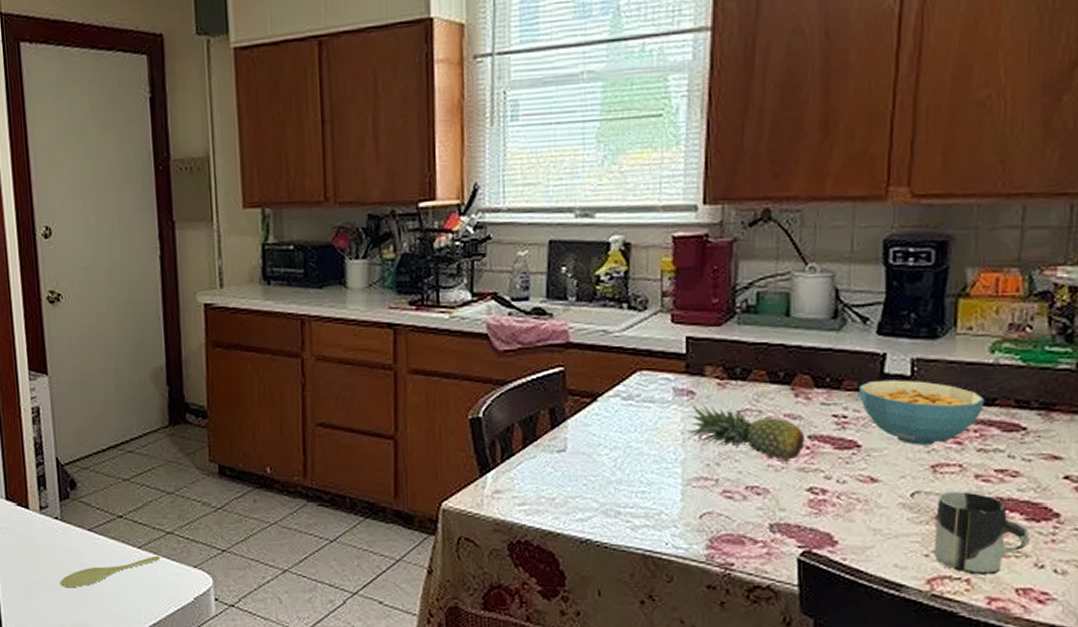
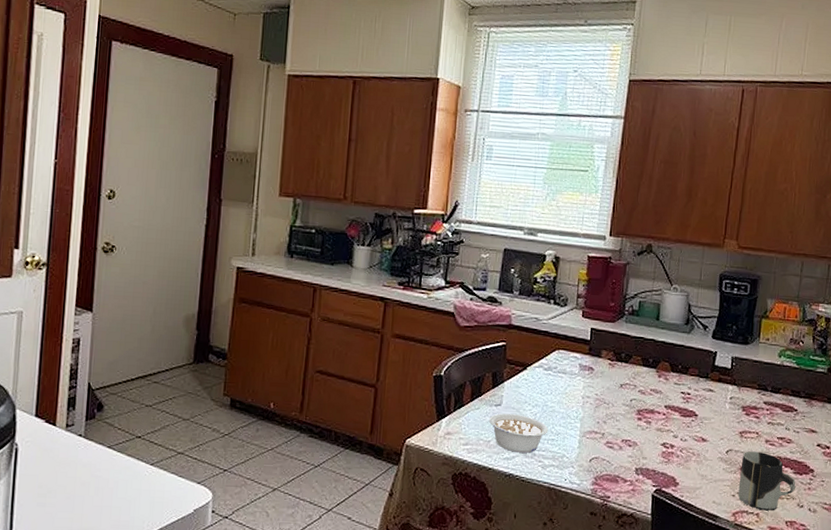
spoon: present [60,555,161,587] -> none [74,472,170,497]
legume: none [550,461,636,511] -> present [488,413,549,453]
fruit: present [690,405,805,460] -> none [588,378,663,422]
cereal bowl: present [860,380,985,445] -> none [699,370,774,418]

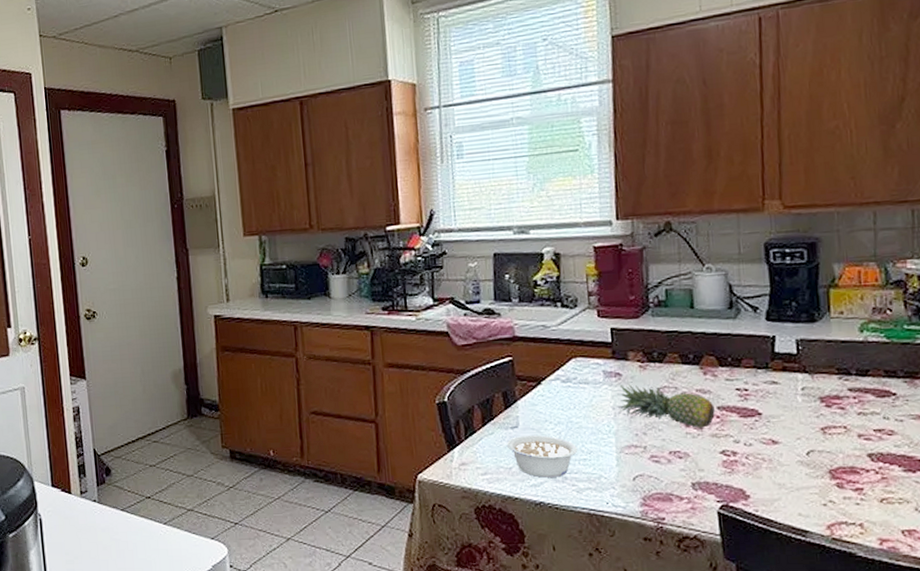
fruit: none [588,378,663,422] -> present [620,384,715,428]
cup: present [738,451,796,511] -> none [829,449,909,520]

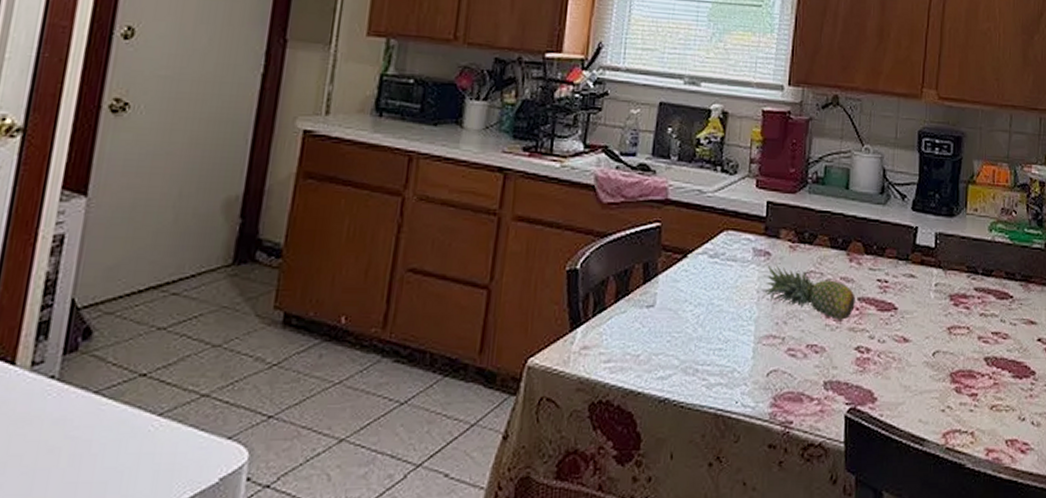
legume: present [506,435,578,478] -> none [638,317,715,369]

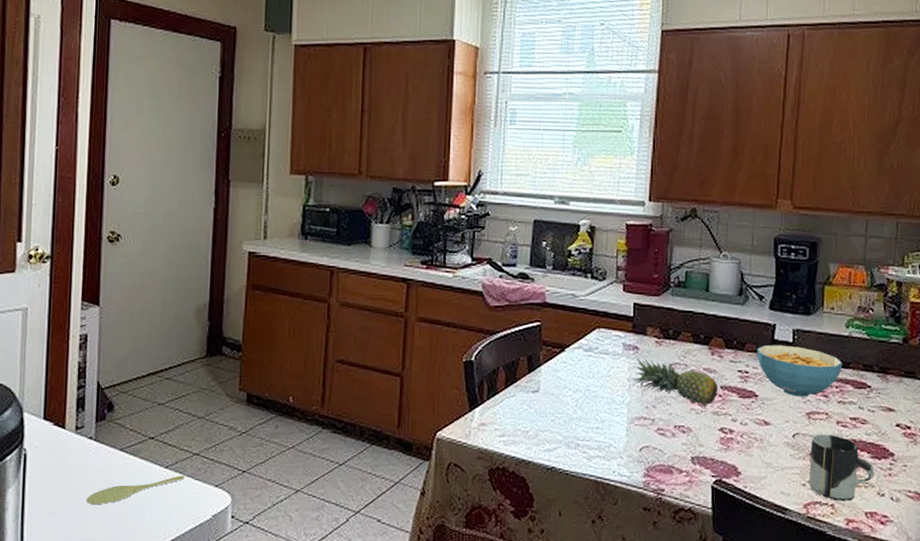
spoon: none [35,425,186,470] -> present [86,475,185,504]
cereal bowl: none [898,250,985,309] -> present [757,345,843,397]
cup: none [948,351,1016,428] -> present [809,434,875,501]

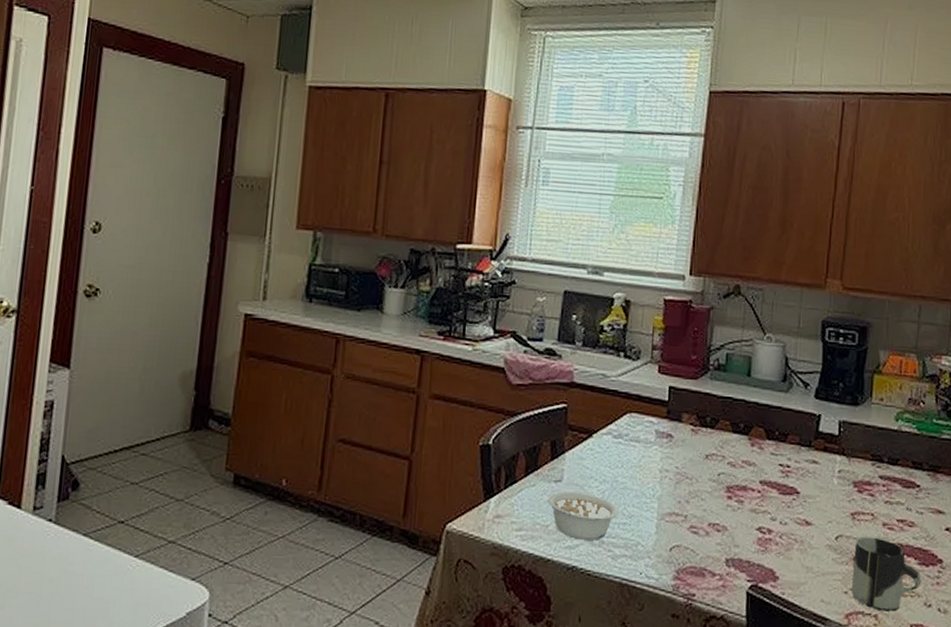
spoon: present [86,475,185,504] -> none [40,565,158,597]
legume: none [526,401,592,443] -> present [546,491,620,540]
fruit: present [634,358,718,405] -> none [667,447,757,502]
cereal bowl: present [757,345,843,397] -> none [800,437,891,495]

